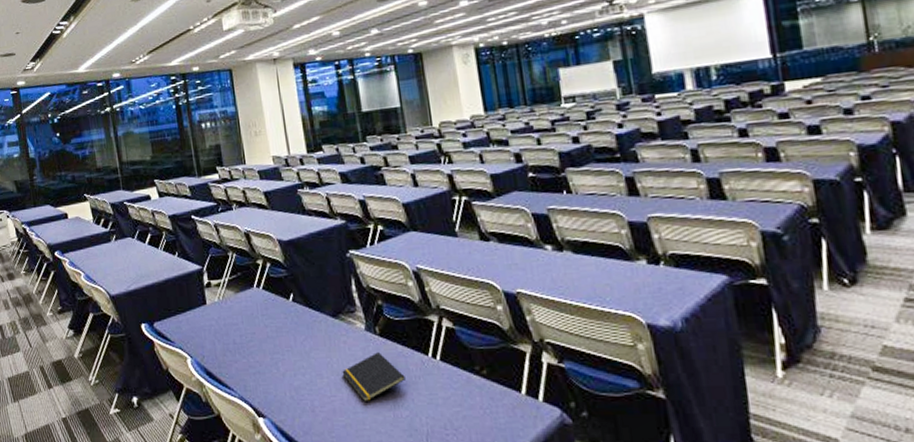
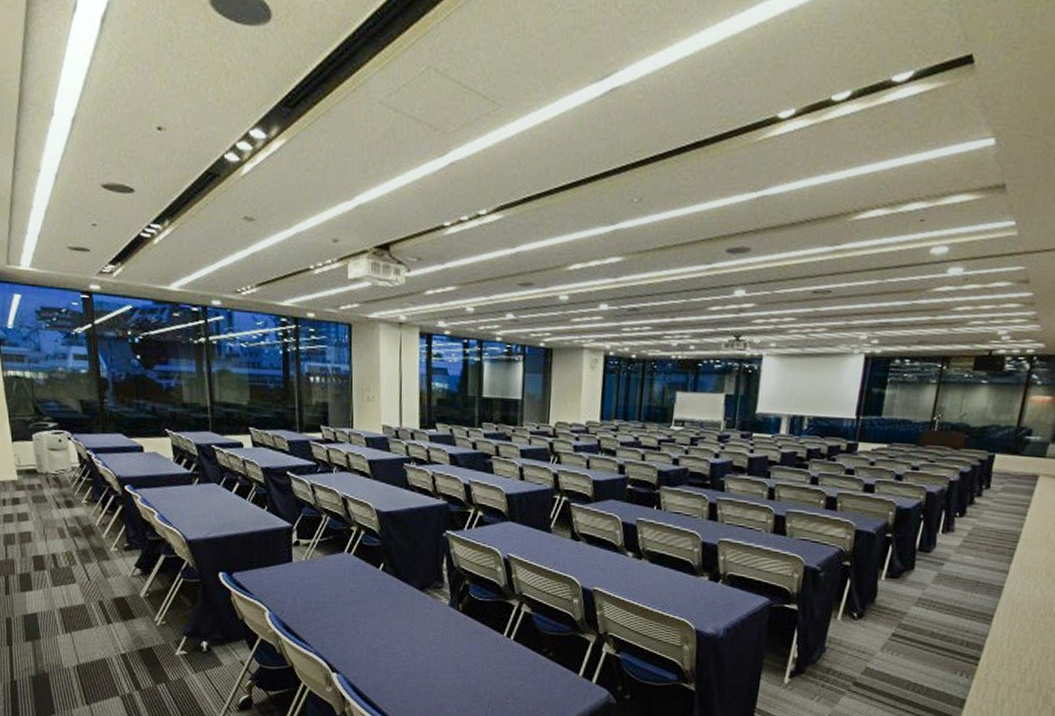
notepad: present [342,352,406,403] -> none [420,627,479,669]

